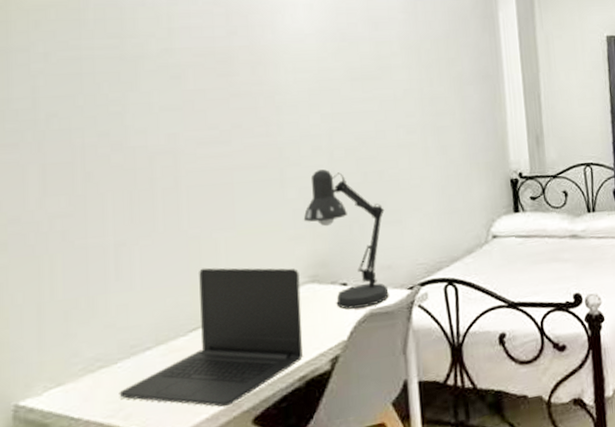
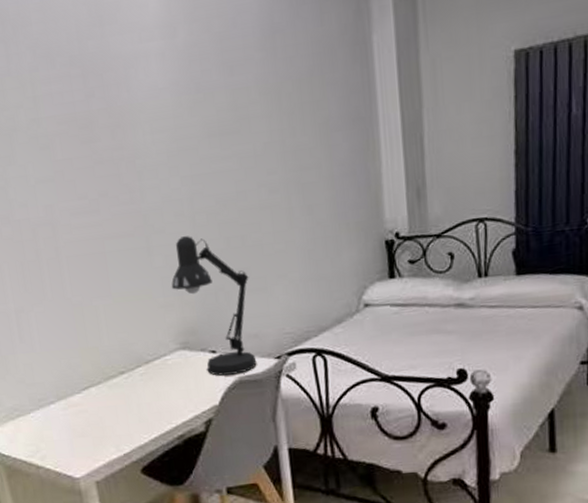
laptop: present [119,267,303,407] -> none [34,333,180,457]

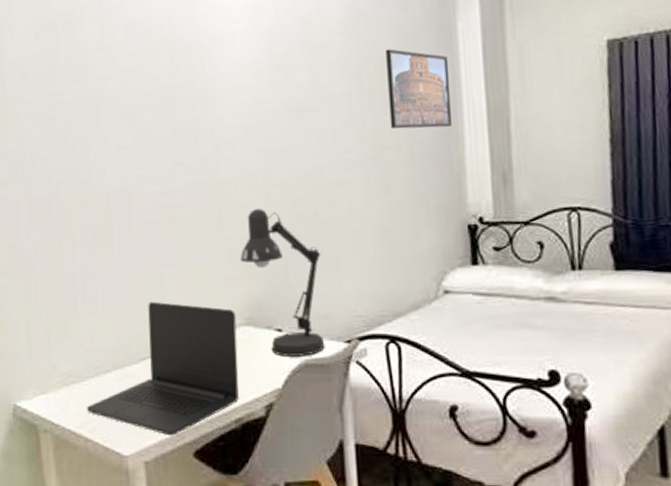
laptop: none [34,333,180,457] -> present [86,301,239,436]
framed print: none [303,65,370,149] -> present [386,49,453,129]

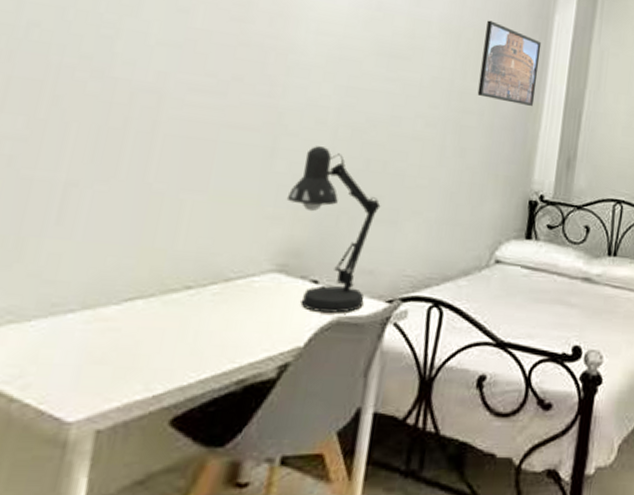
laptop: present [86,301,239,436] -> none [22,230,267,398]

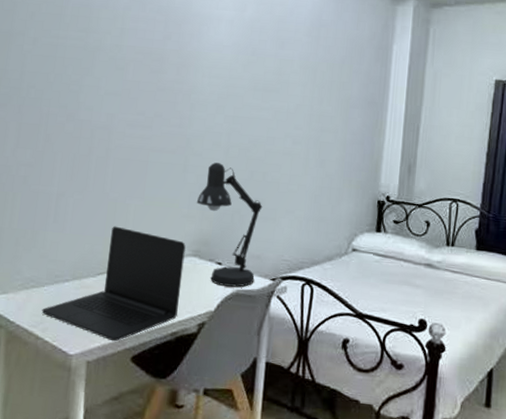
laptop: none [22,230,267,398] -> present [41,226,186,342]
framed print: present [477,20,542,106] -> none [332,55,383,123]

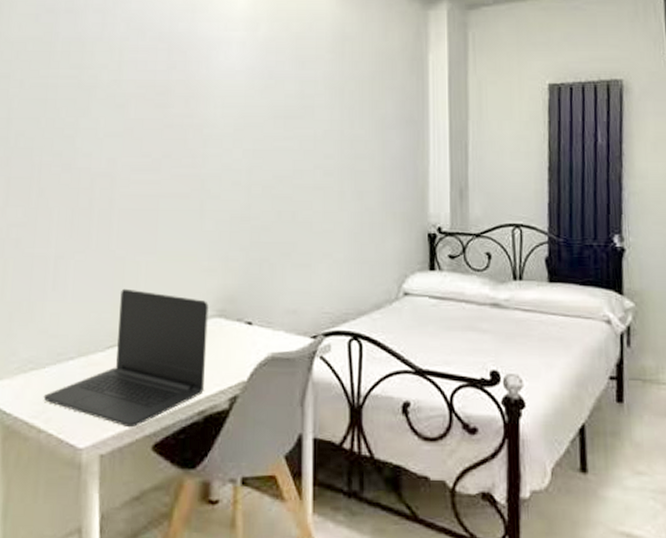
desk lamp: present [196,162,263,287] -> none [217,205,295,350]

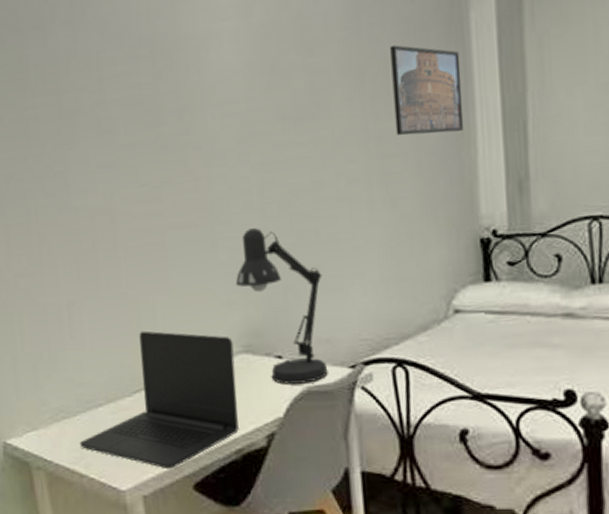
desk lamp: none [217,205,295,350] -> present [235,228,328,384]
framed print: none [366,70,420,144] -> present [390,45,464,136]

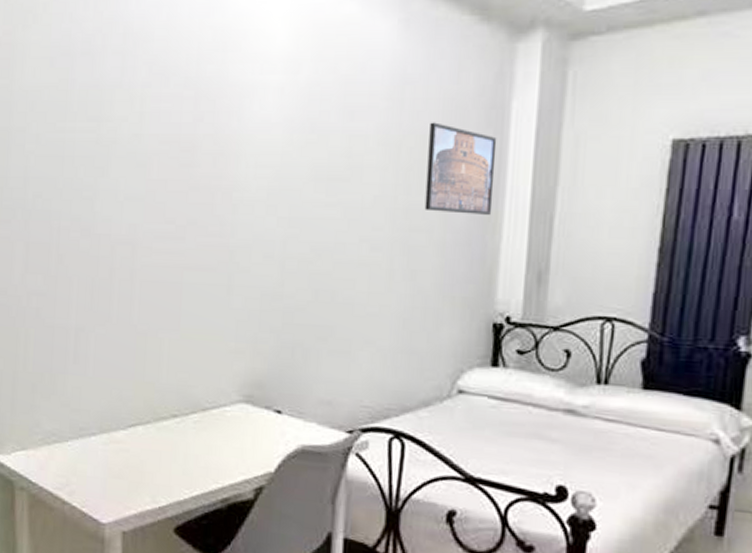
laptop: present [79,330,239,469] -> none [67,366,235,509]
desk lamp: present [235,228,328,384] -> none [245,280,333,442]

